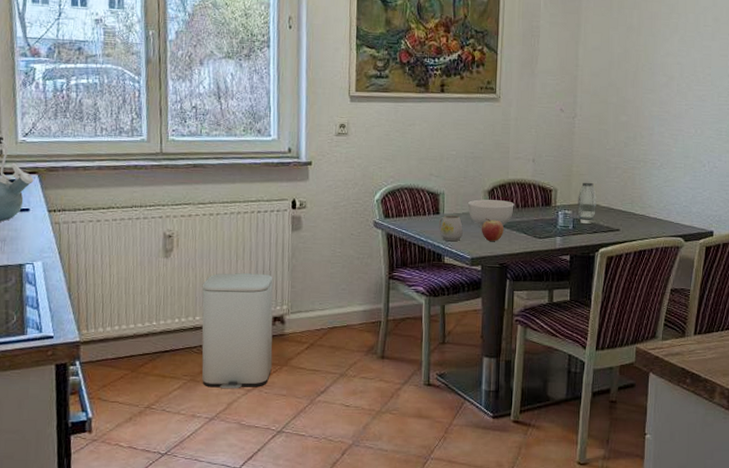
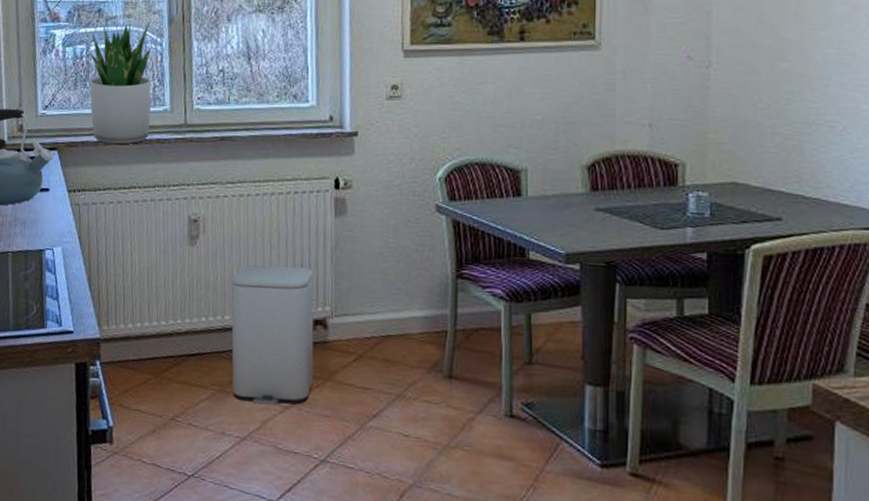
planter: none [70,61,130,170] -> present [89,21,152,145]
mug: present [438,215,463,242] -> none [520,197,553,232]
bowl: present [467,199,514,228] -> none [559,177,624,215]
fruit: present [481,218,504,241] -> none [578,201,610,232]
vase: present [577,182,597,224] -> none [717,153,745,210]

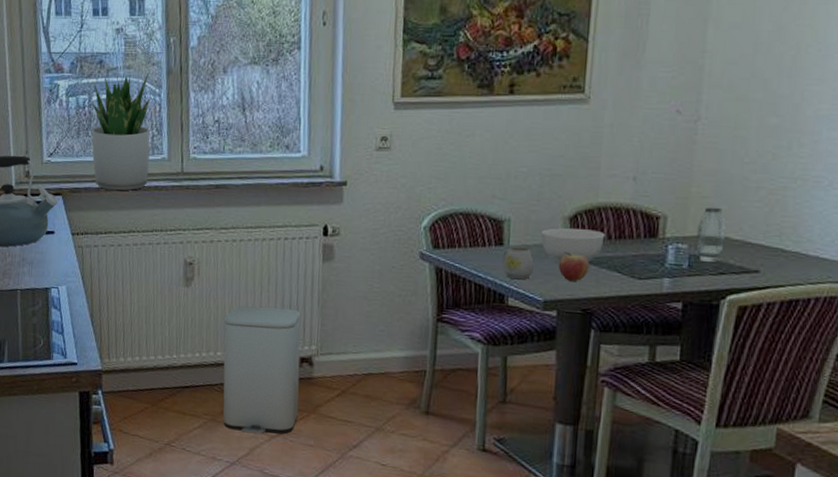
mug: none [520,197,553,232] -> present [501,247,534,280]
bowl: none [559,177,624,215] -> present [540,228,605,264]
fruit: none [578,201,610,232] -> present [558,251,589,281]
vase: none [717,153,745,210] -> present [696,207,726,262]

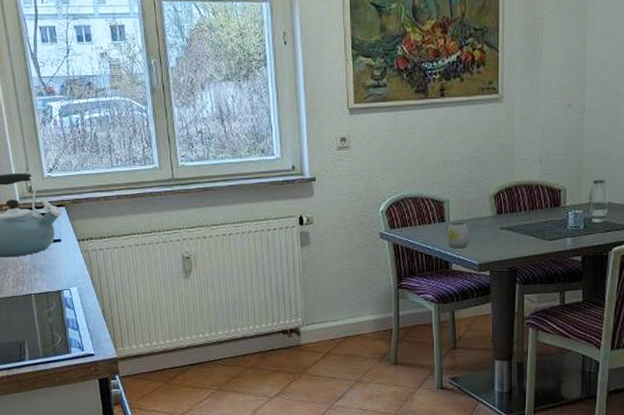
planter: present [91,72,151,191] -> none [84,92,143,199]
pedal bin: present [223,306,301,435] -> none [221,289,291,397]
bowl: present [540,228,605,264] -> none [473,204,522,233]
fruit: present [558,251,589,281] -> none [488,223,511,246]

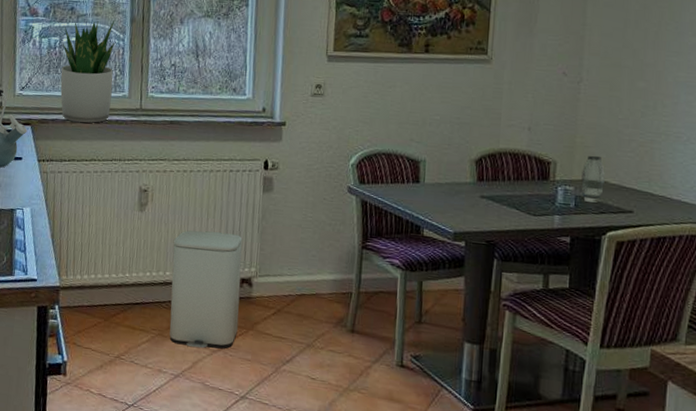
planter: none [84,92,143,199] -> present [60,20,115,124]
pedal bin: none [221,289,291,397] -> present [169,230,243,349]
mug: present [444,222,469,249] -> none [417,184,445,213]

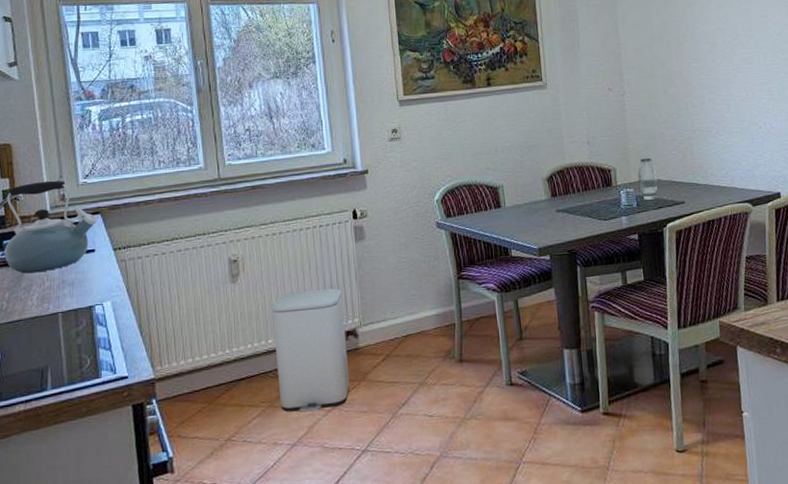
planter: present [60,20,115,124] -> none [125,92,187,203]

